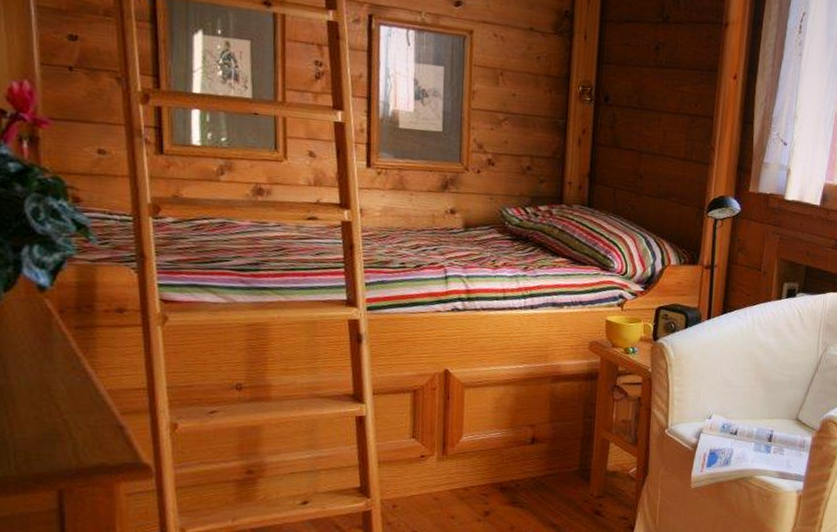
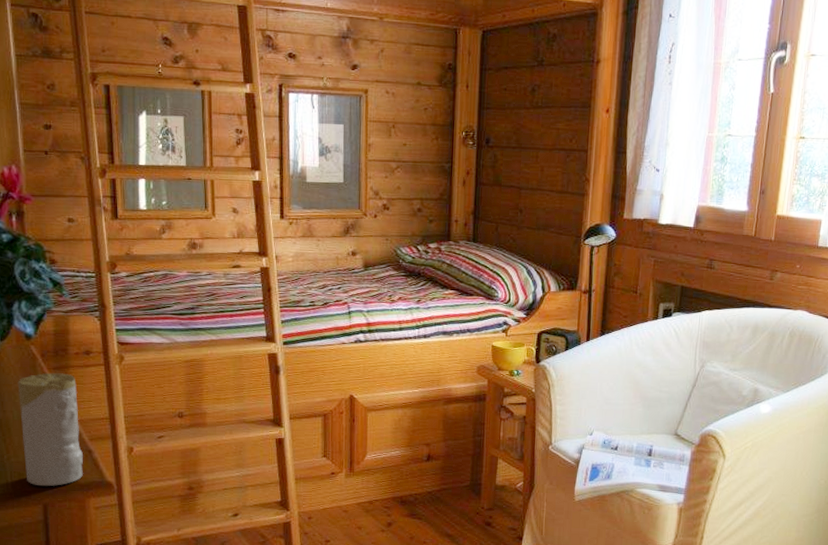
candle: none [26,332,112,469] -> present [17,373,83,487]

